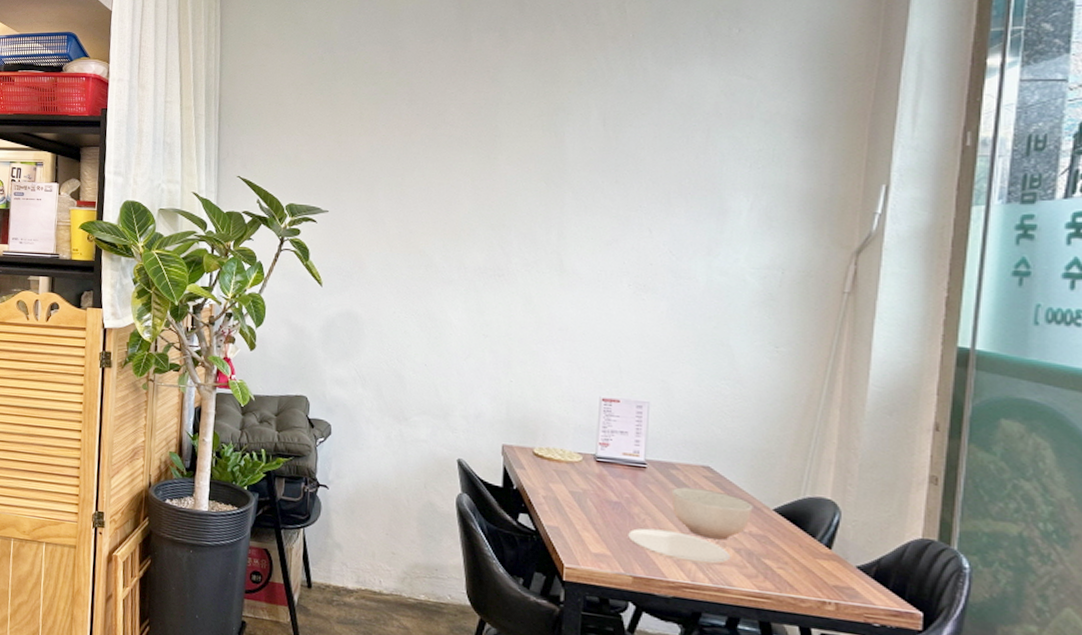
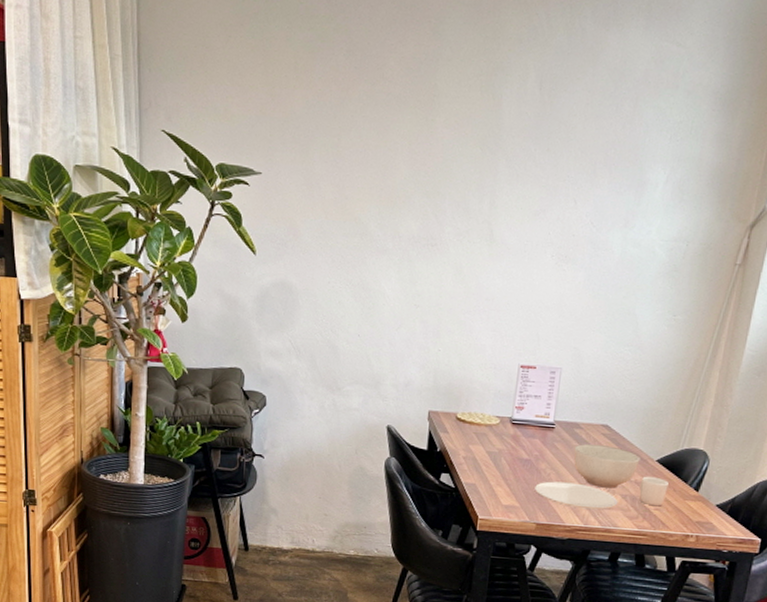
cup: none [756,527,792,565] -> present [638,476,669,507]

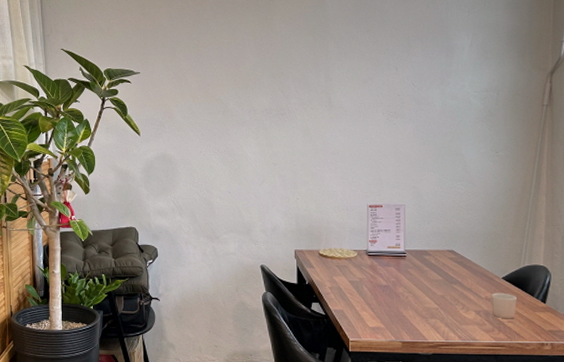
plate: present [535,481,619,510] -> none [396,303,473,326]
bowl: present [573,444,641,489] -> none [426,268,487,306]

